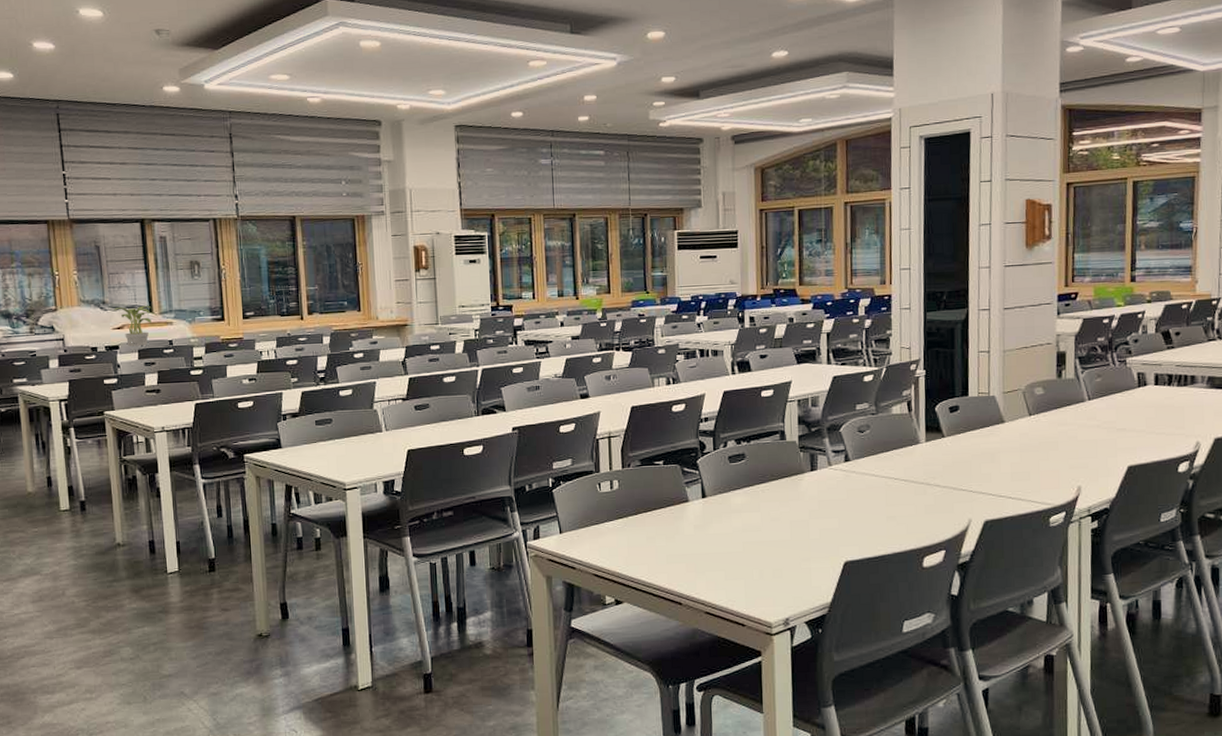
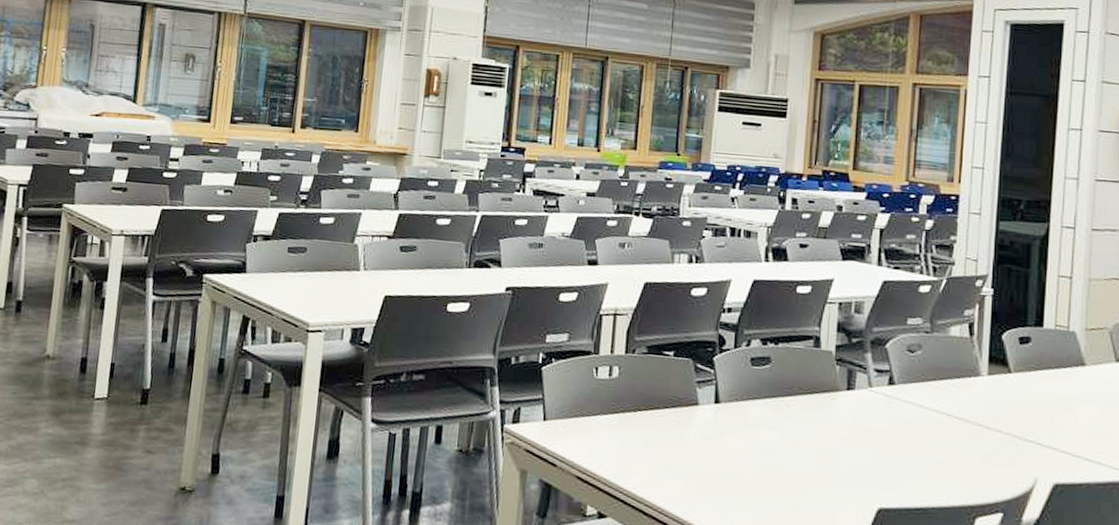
potted plant: present [114,305,158,347] -> none [96,93,141,138]

